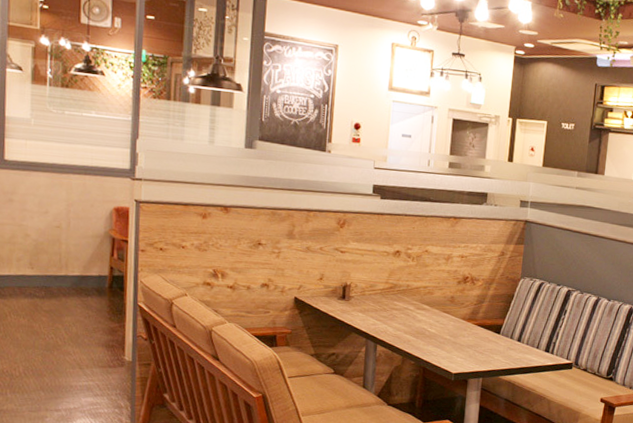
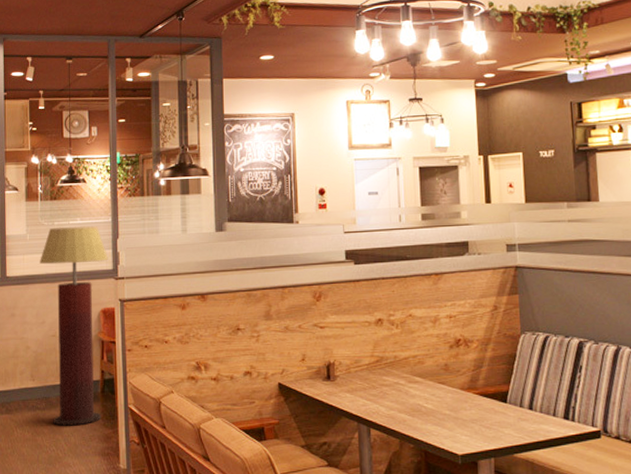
floor lamp: none [45,117,126,317] -> present [40,226,108,426]

